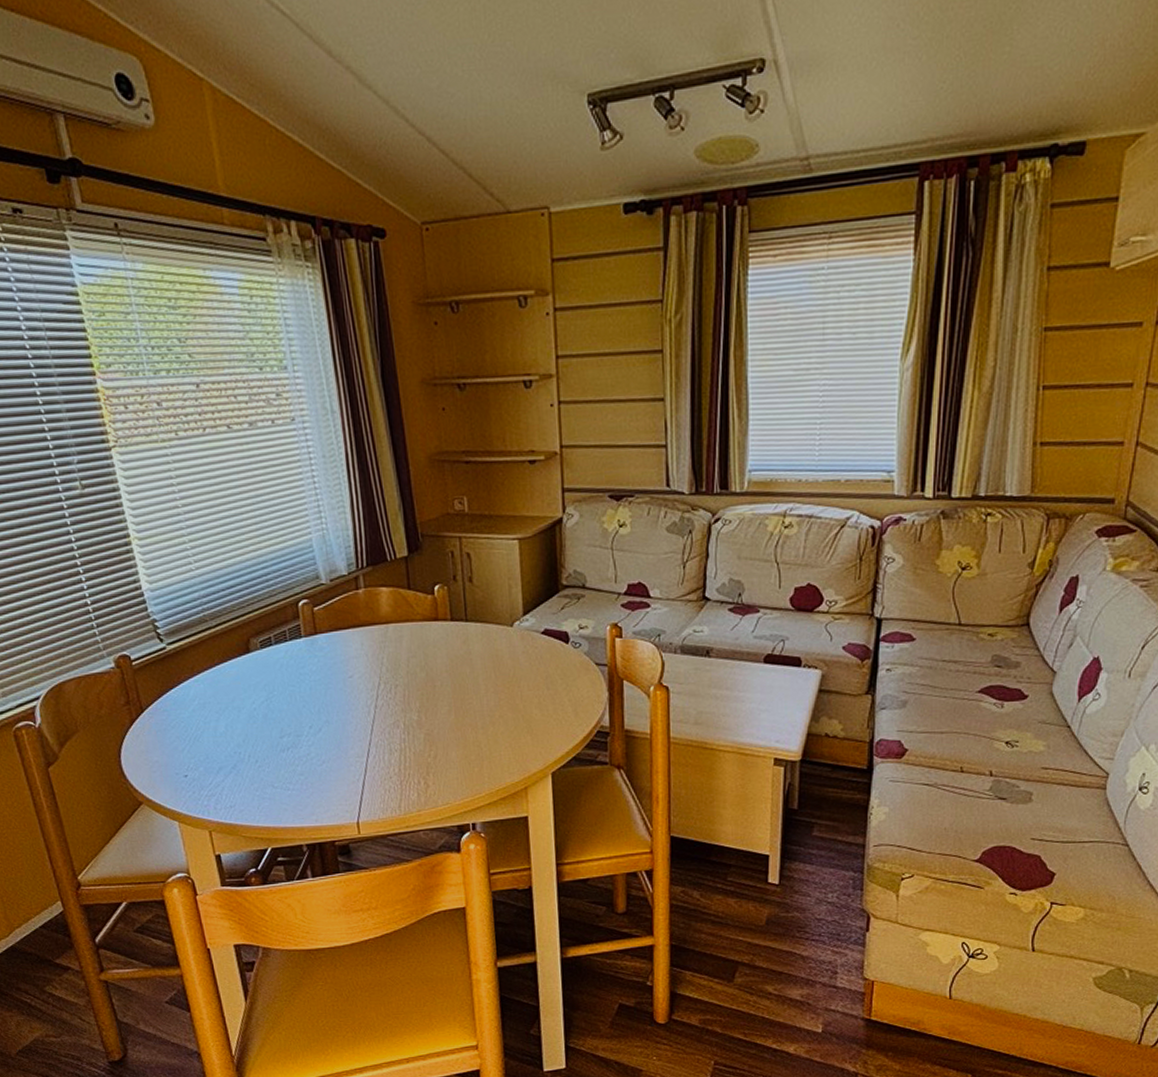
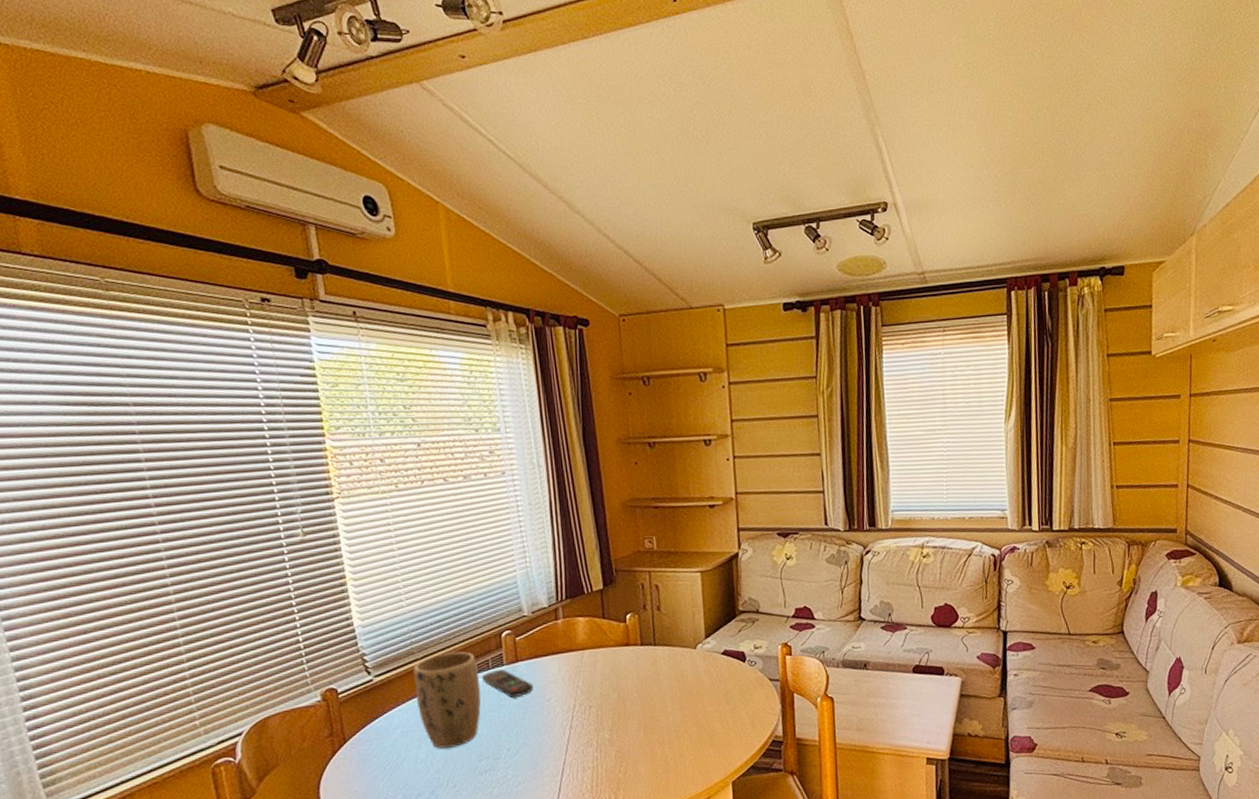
plant pot: none [207,620,280,723] -> present [413,651,482,749]
remote control: none [280,642,334,672] -> present [482,670,533,697]

